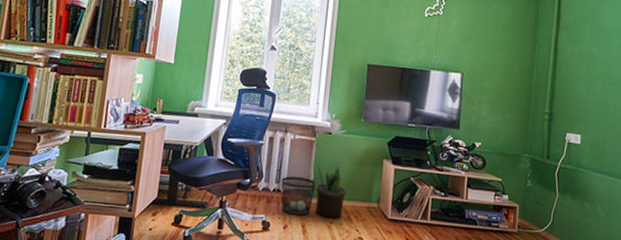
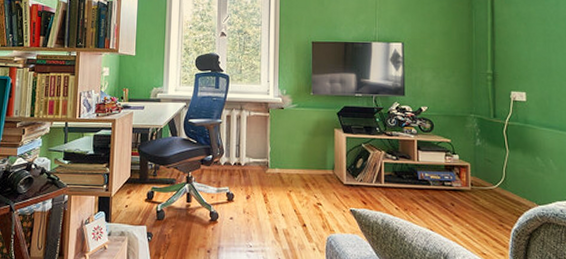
waste bin: present [281,176,316,216] -> none [241,150,273,186]
planter: present [315,165,347,219] -> none [273,137,302,187]

